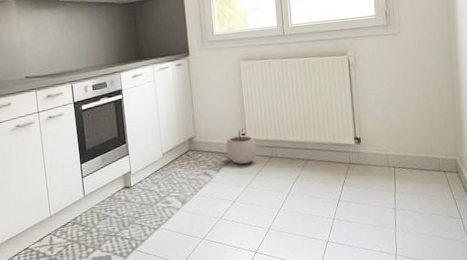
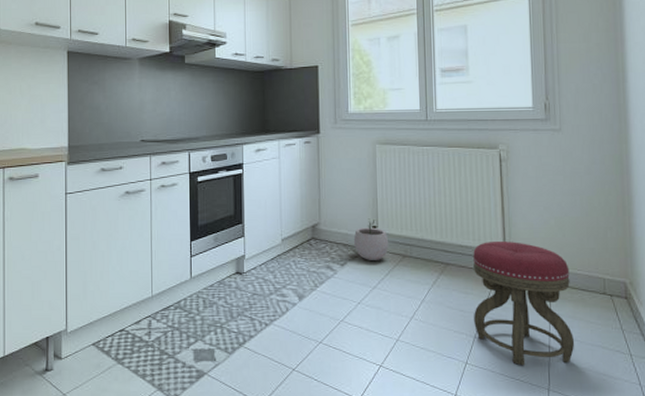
stool: none [329,135,416,238] -> present [473,242,575,366]

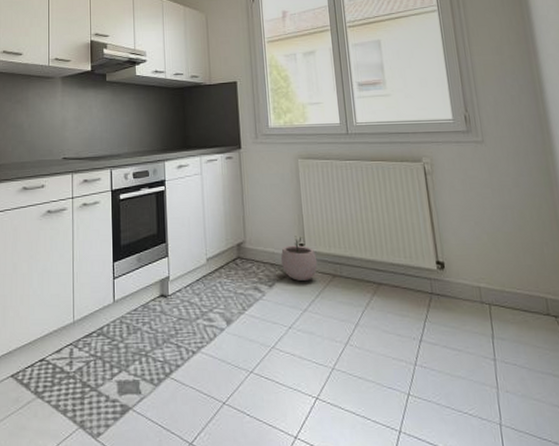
stool: present [473,242,575,366] -> none [405,259,524,397]

